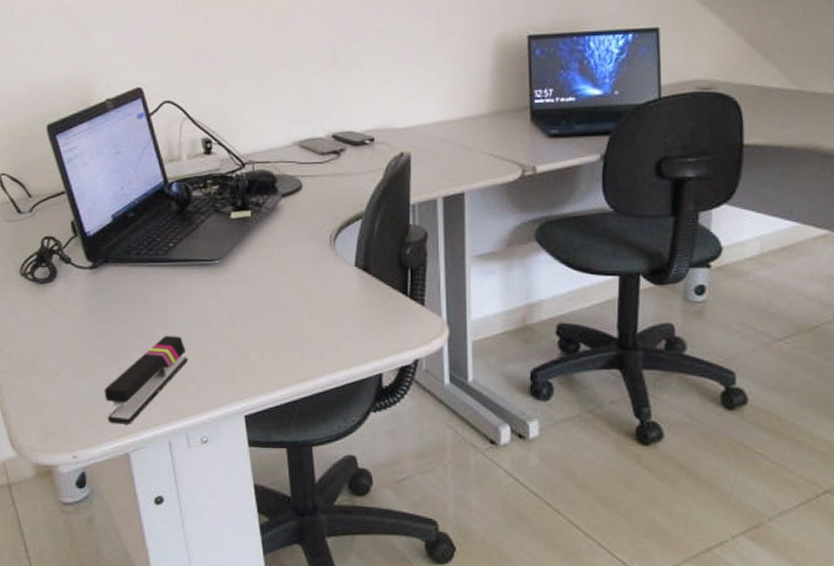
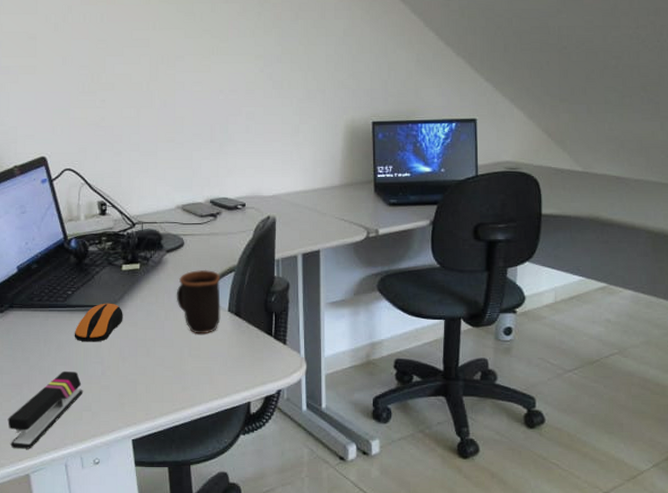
computer mouse: none [177,256,233,302] -> present [74,303,123,342]
mug: none [293,216,346,293] -> present [176,269,221,334]

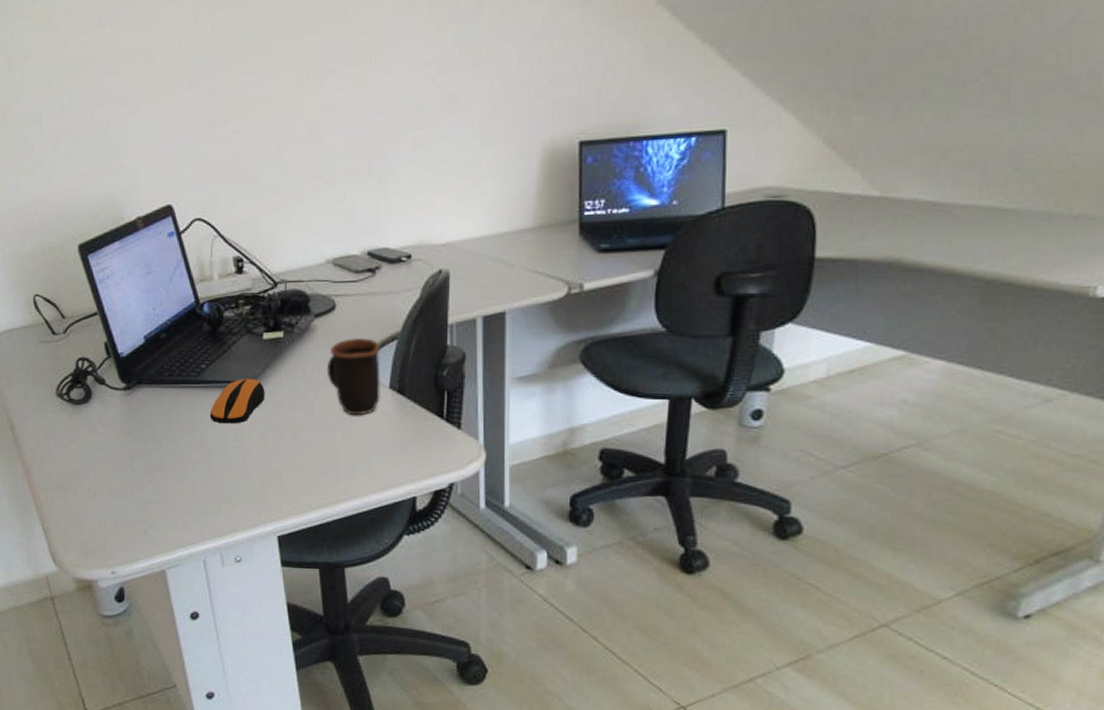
stapler: present [7,370,83,449] -> none [140,456,221,543]

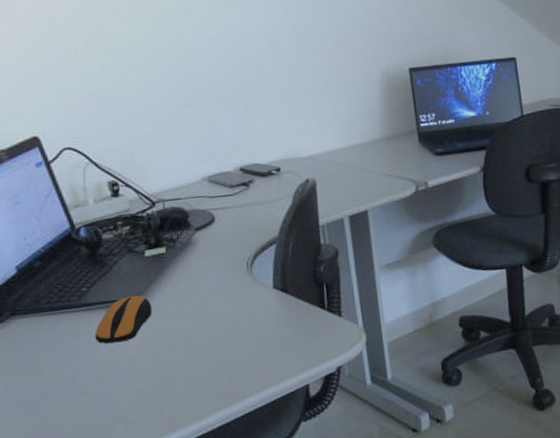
mug: present [326,337,381,416] -> none [211,244,266,318]

